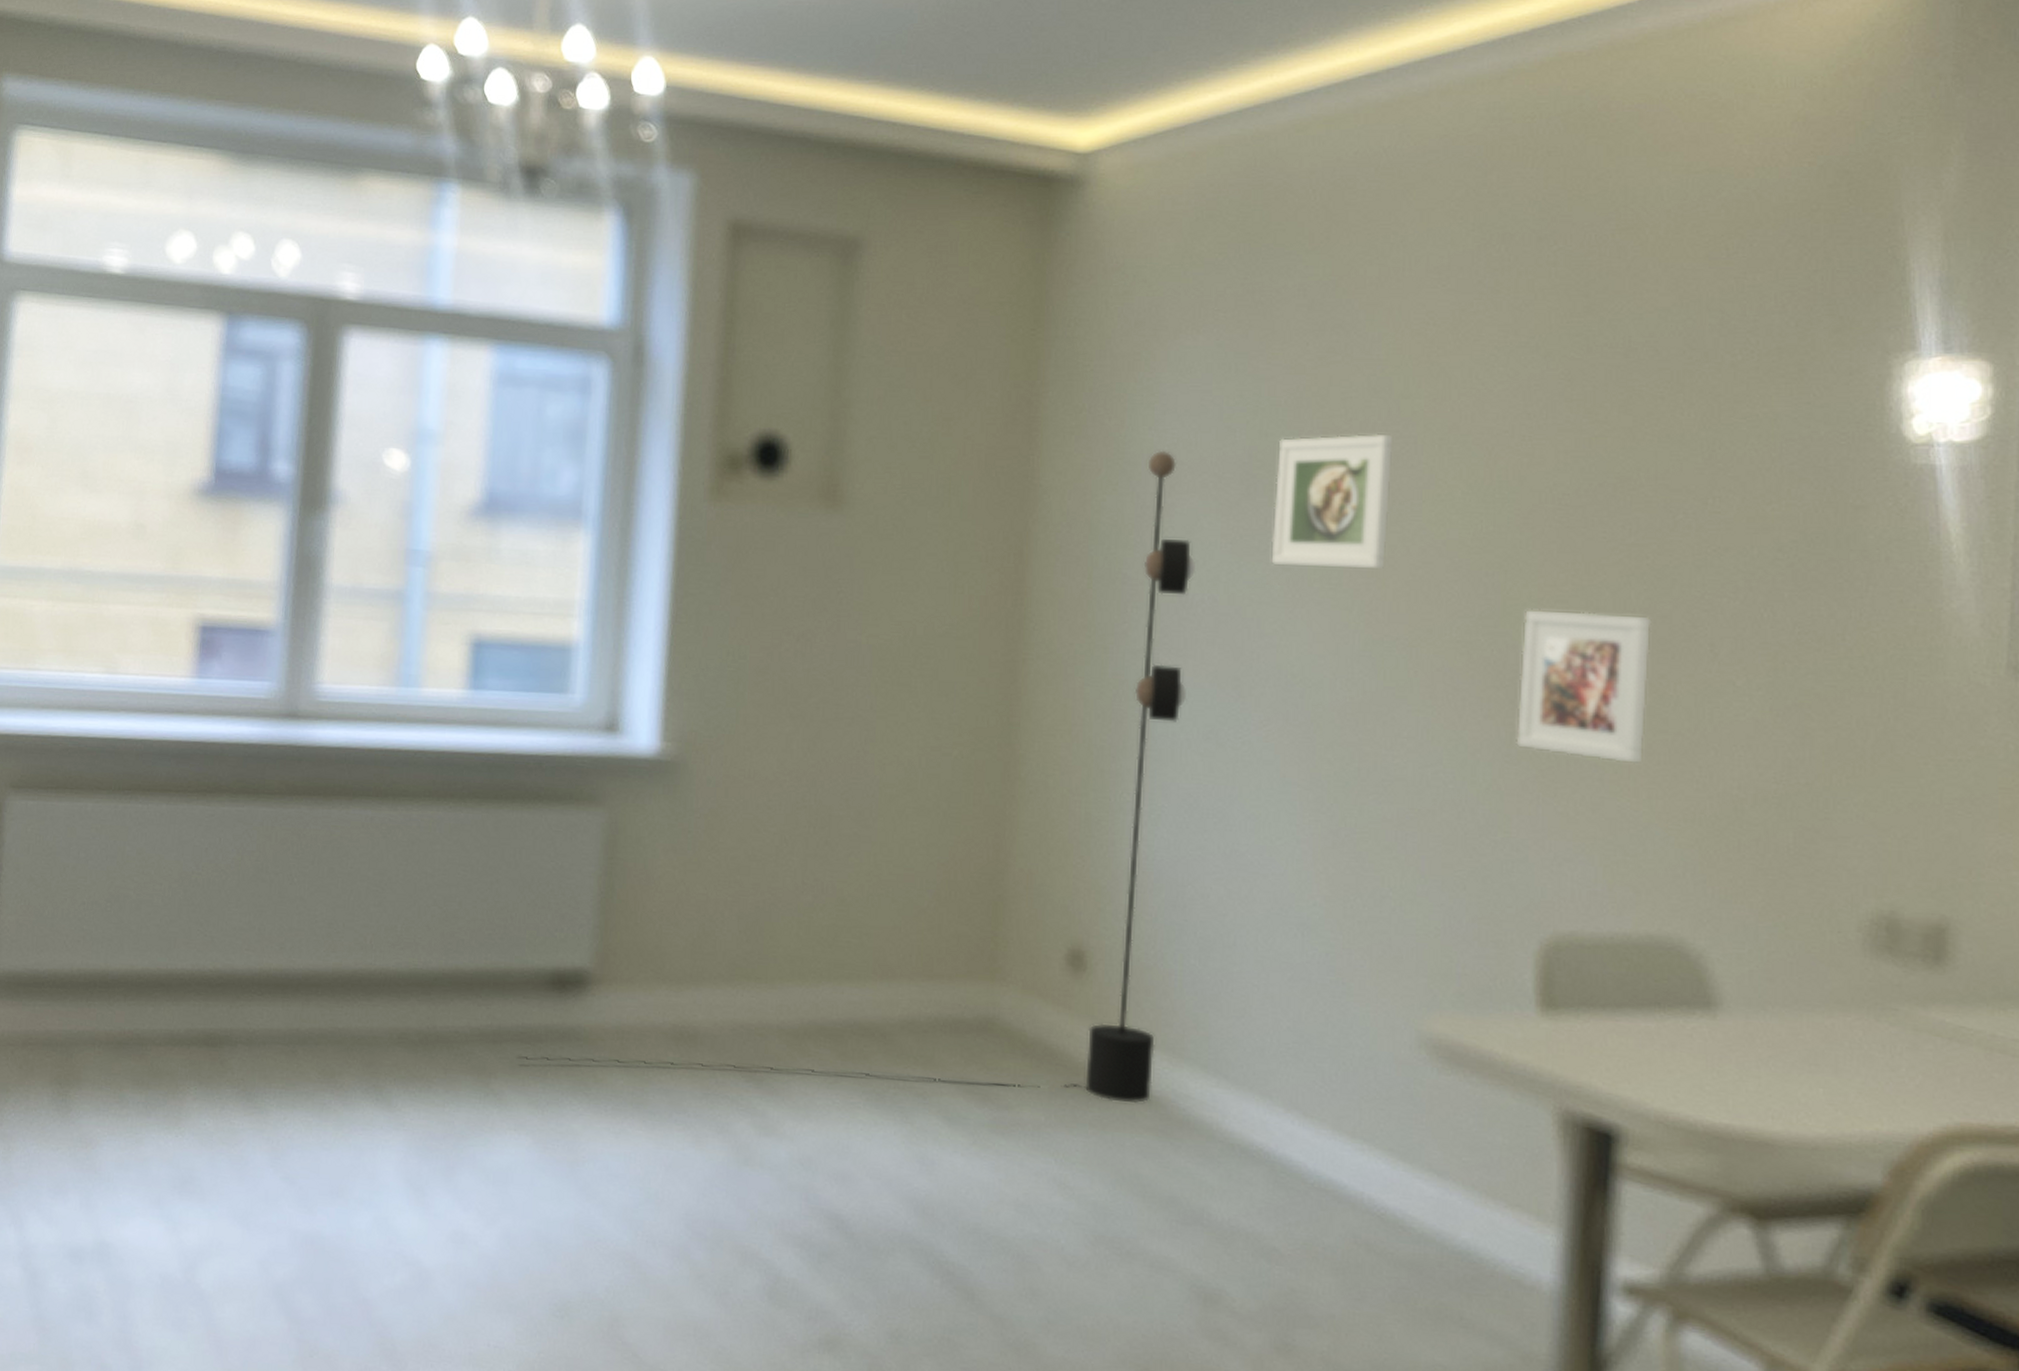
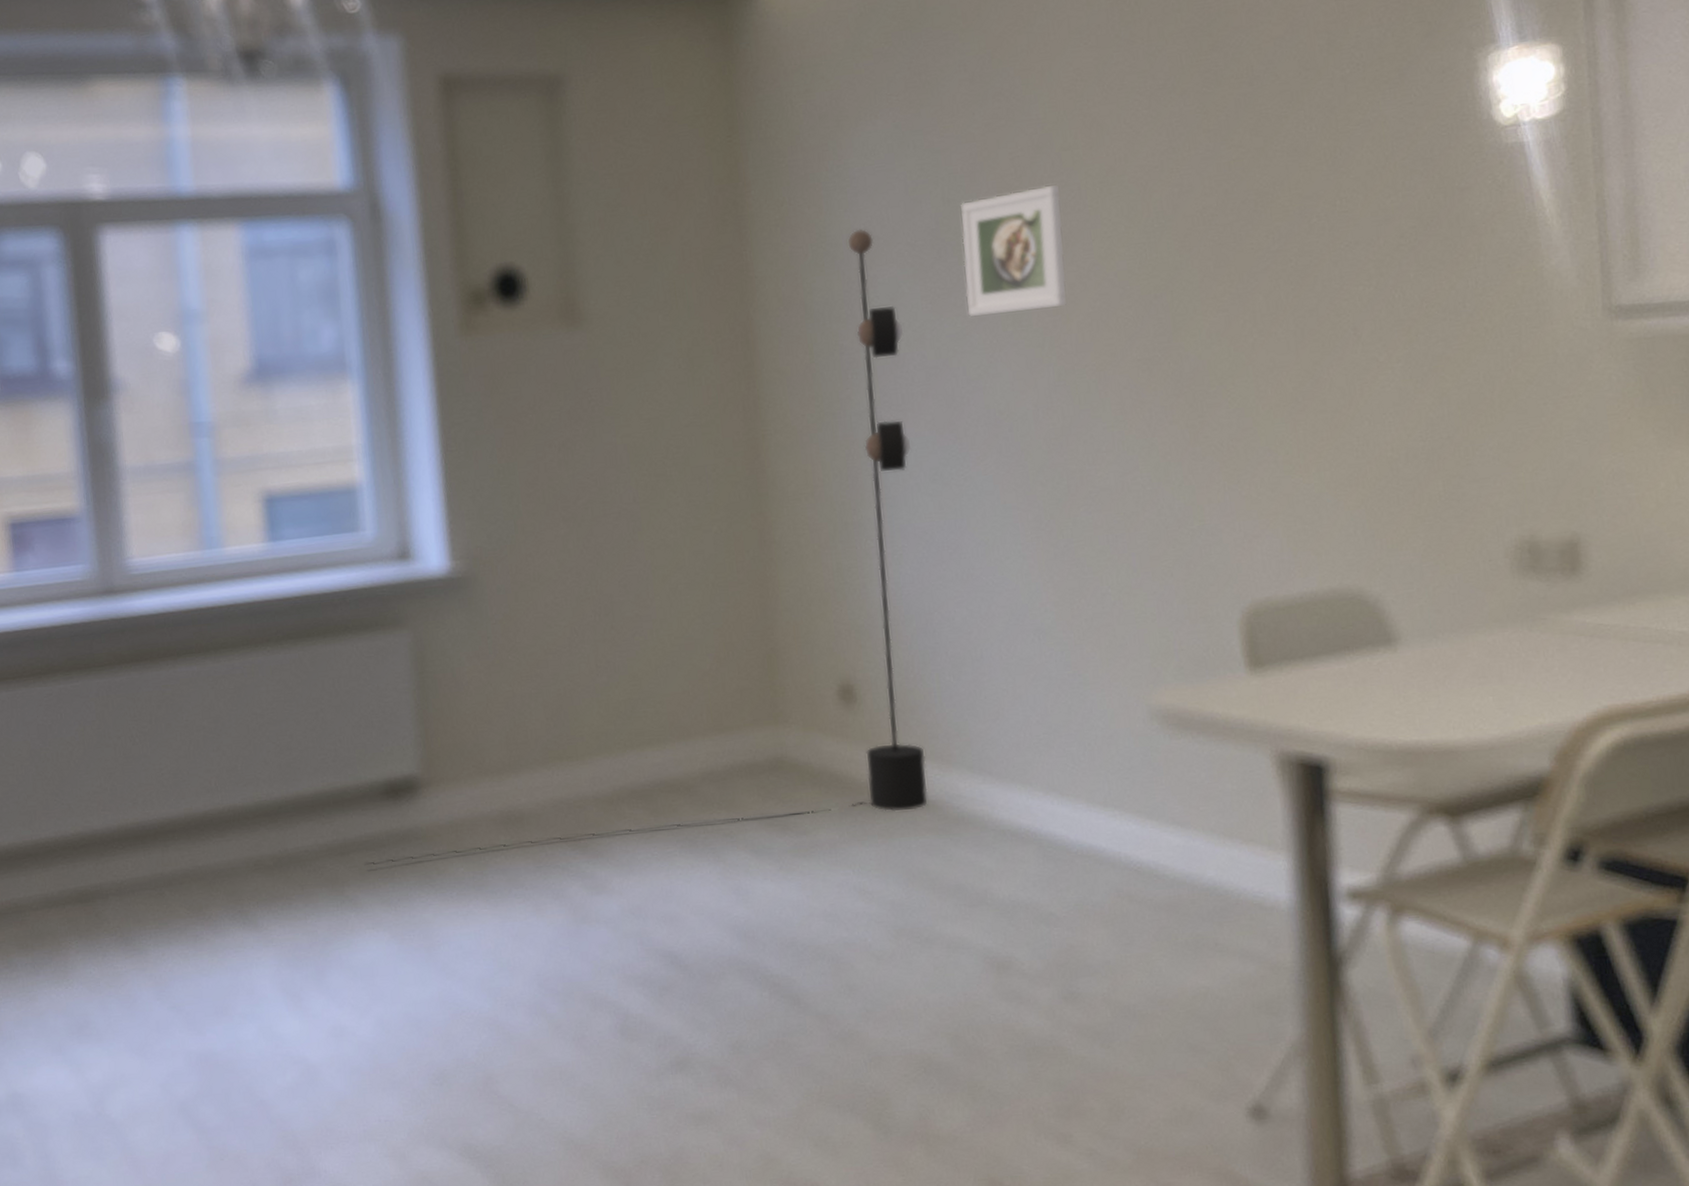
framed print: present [1516,608,1652,765] -> none [1191,312,1309,446]

